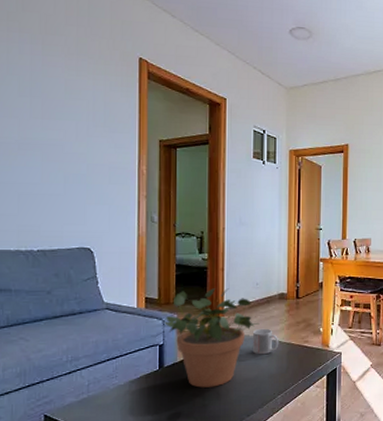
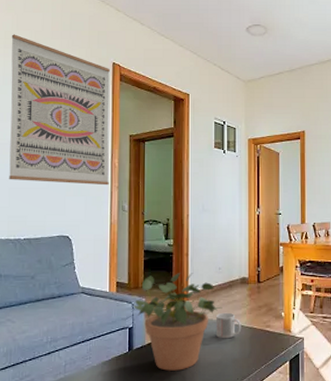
wall art: none [16,15,136,194] -> present [9,34,110,186]

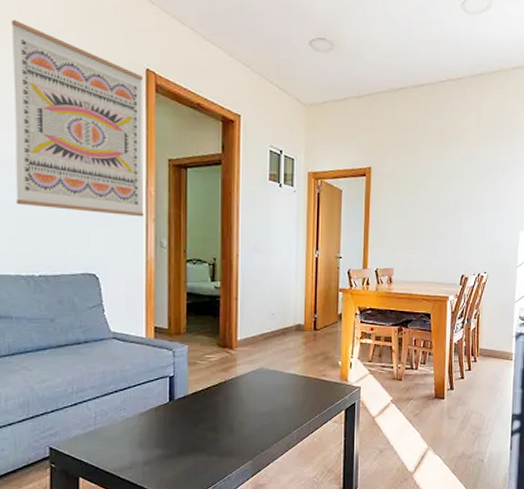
potted plant: present [134,273,222,371] -> none [175,318,275,421]
mug: present [215,312,242,339] -> none [267,361,296,388]

